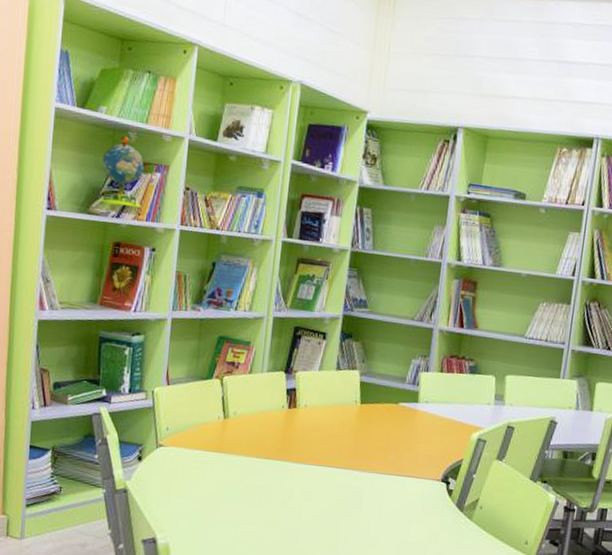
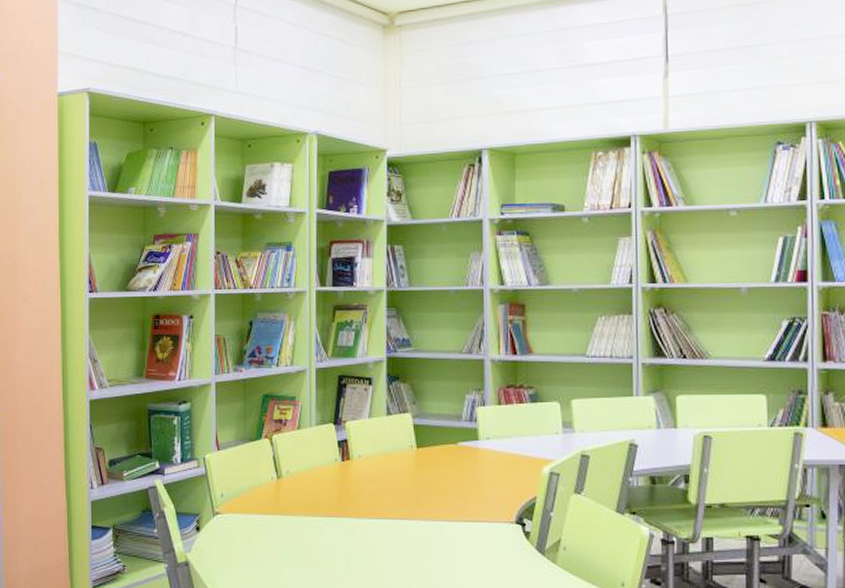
globe: present [98,136,144,208] -> none [135,212,176,279]

